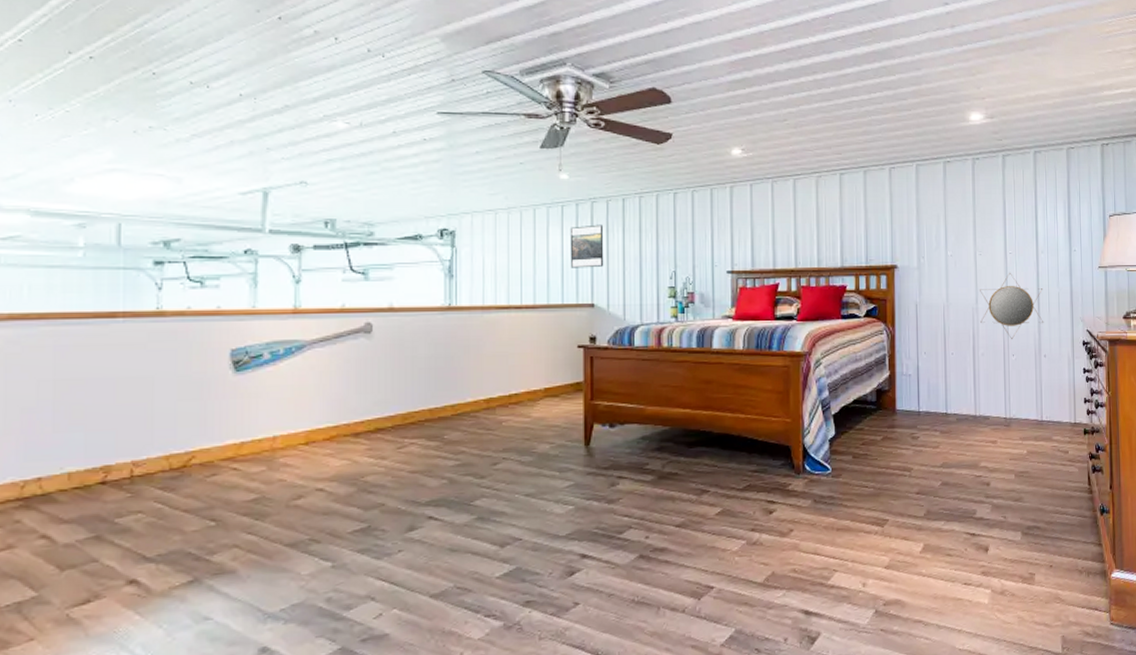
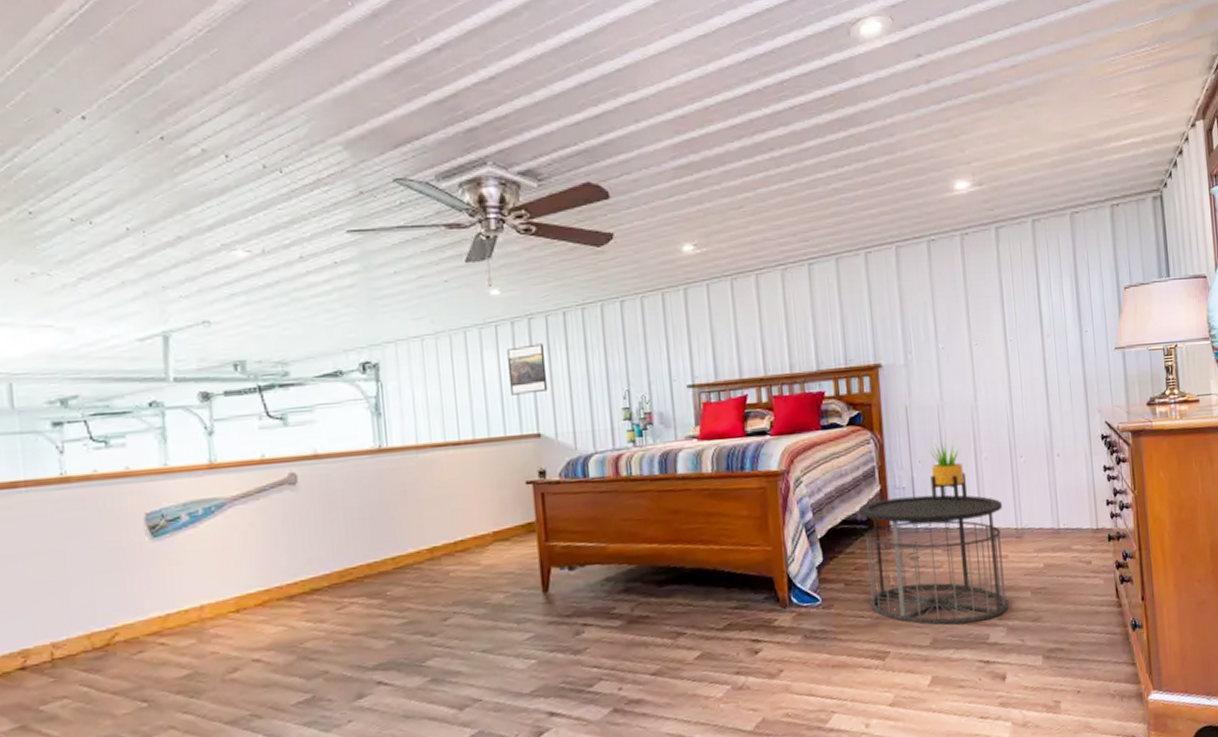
side table: none [870,383,995,499] -> present [859,495,1009,625]
potted plant: none [933,338,965,390] -> present [929,442,968,502]
home mirror: present [980,272,1044,339] -> none [978,362,1055,439]

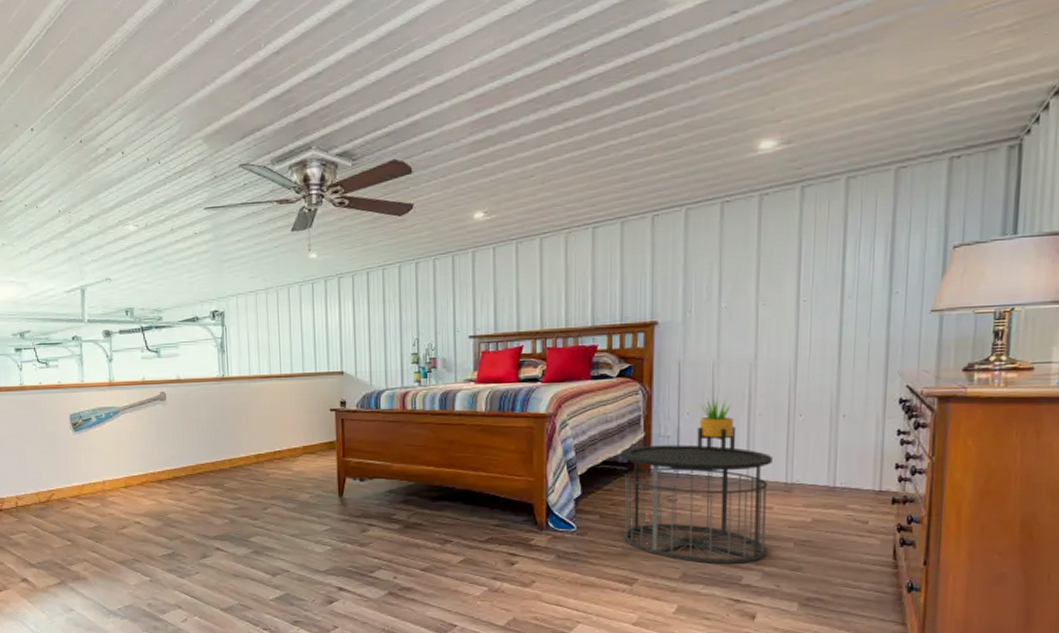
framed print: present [506,343,548,395] -> none [319,298,352,340]

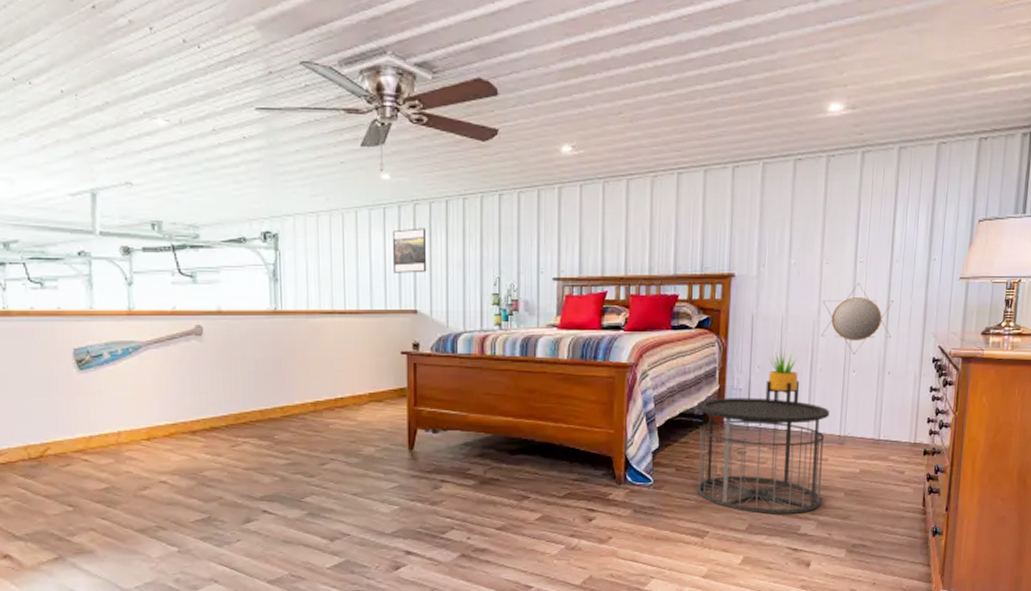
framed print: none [319,298,352,340] -> present [392,228,427,273]
home mirror: none [760,322,848,398] -> present [821,282,895,354]

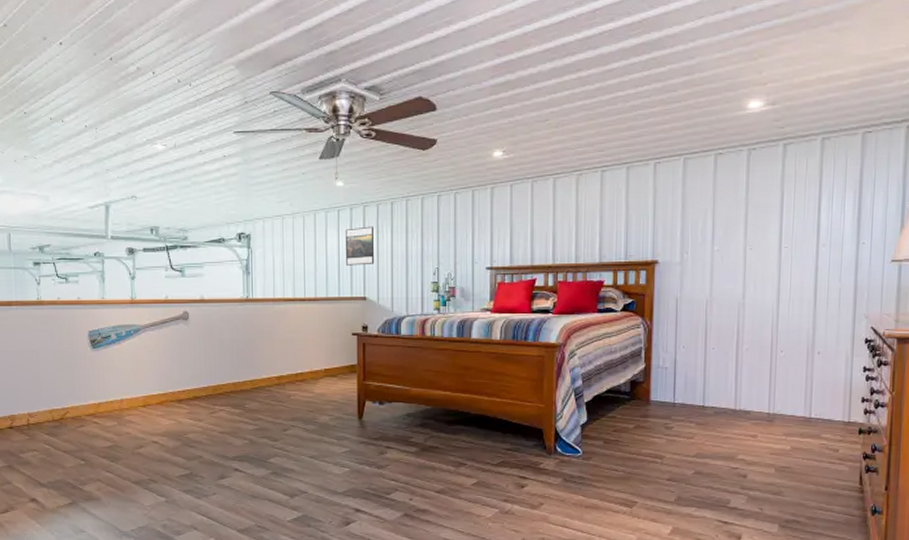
side table: present [697,397,829,515] -> none [624,376,757,488]
potted plant: present [765,352,800,405] -> none [691,333,726,383]
home mirror: present [821,282,895,354] -> none [747,266,822,335]

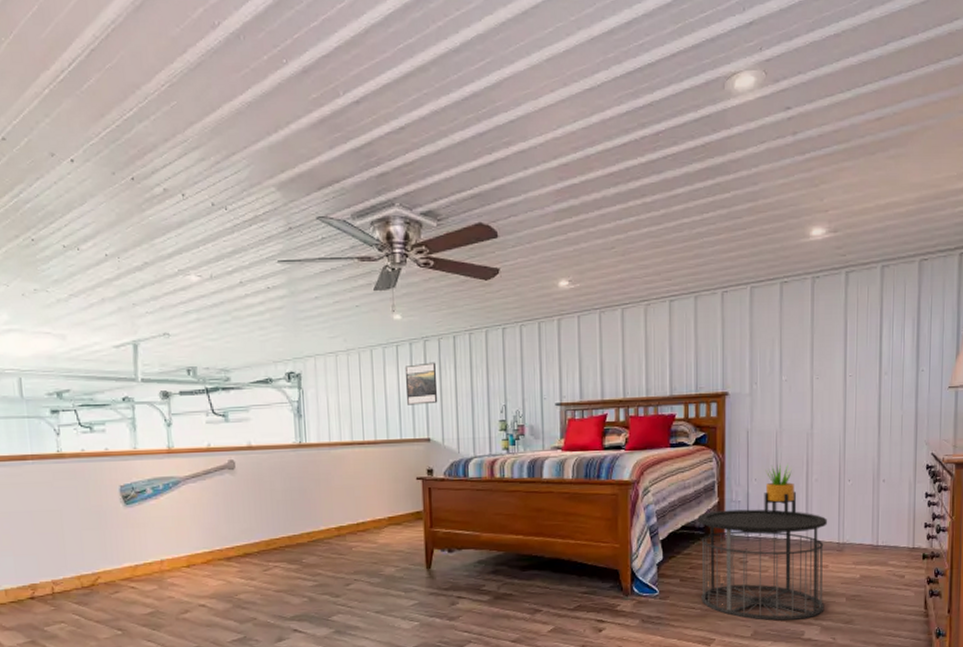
side table: none [624,376,757,488] -> present [698,509,827,621]
potted plant: none [691,333,726,383] -> present [764,464,797,515]

